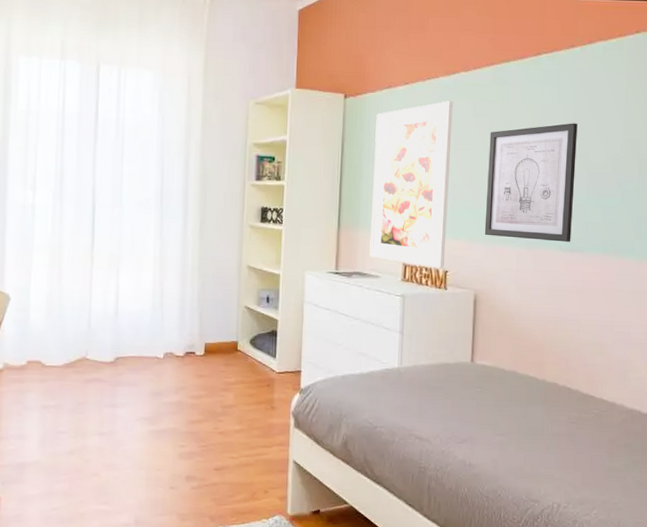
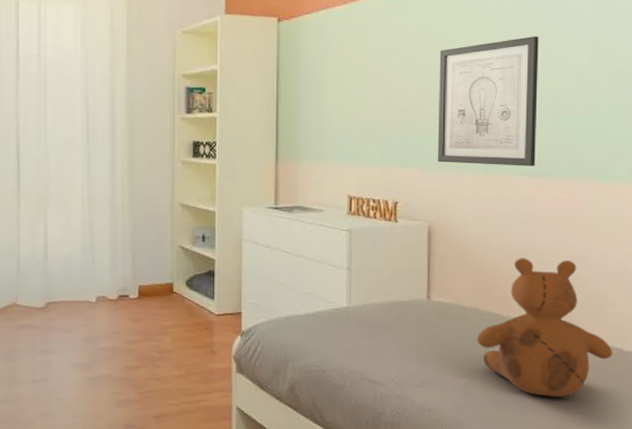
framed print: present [369,101,453,269] -> none [311,19,398,200]
teddy bear: none [514,326,633,454] -> present [477,258,613,397]

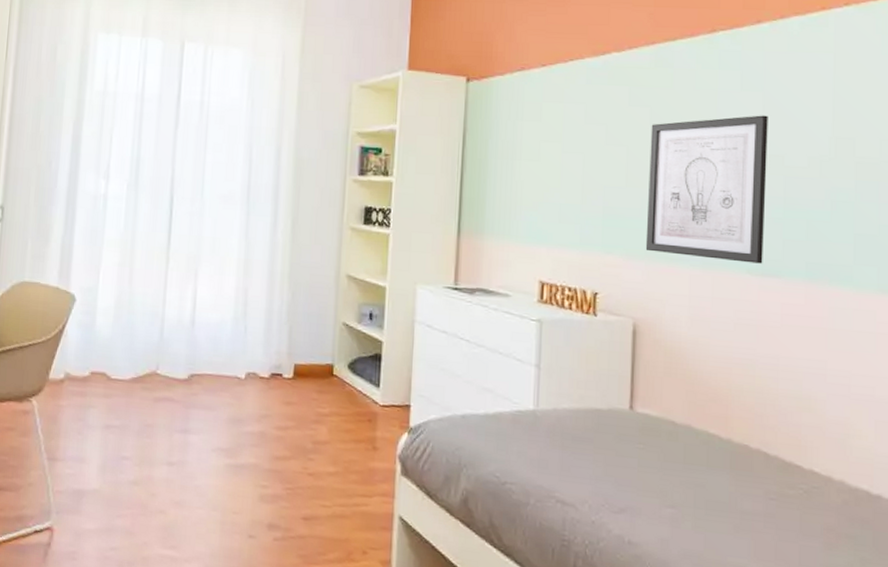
teddy bear: present [477,258,613,397] -> none [689,370,858,544]

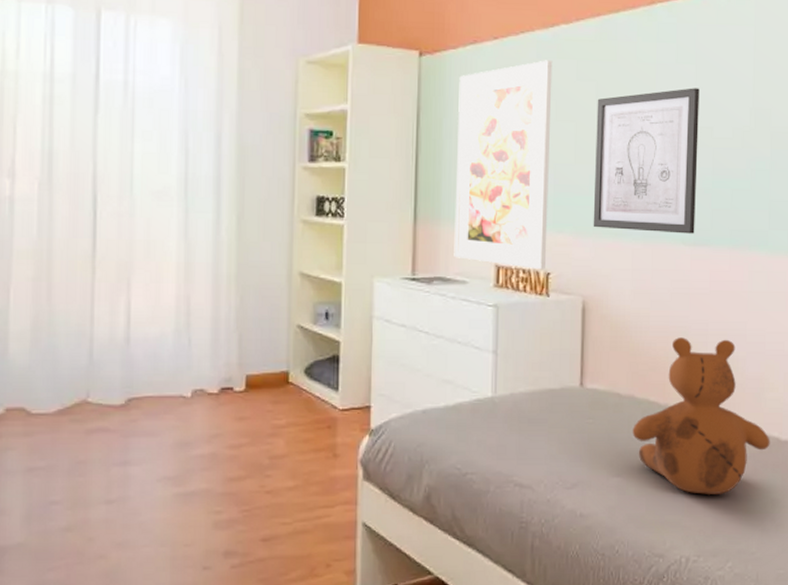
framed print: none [497,86,603,290] -> present [454,60,553,270]
teddy bear: none [689,370,858,544] -> present [632,337,770,494]

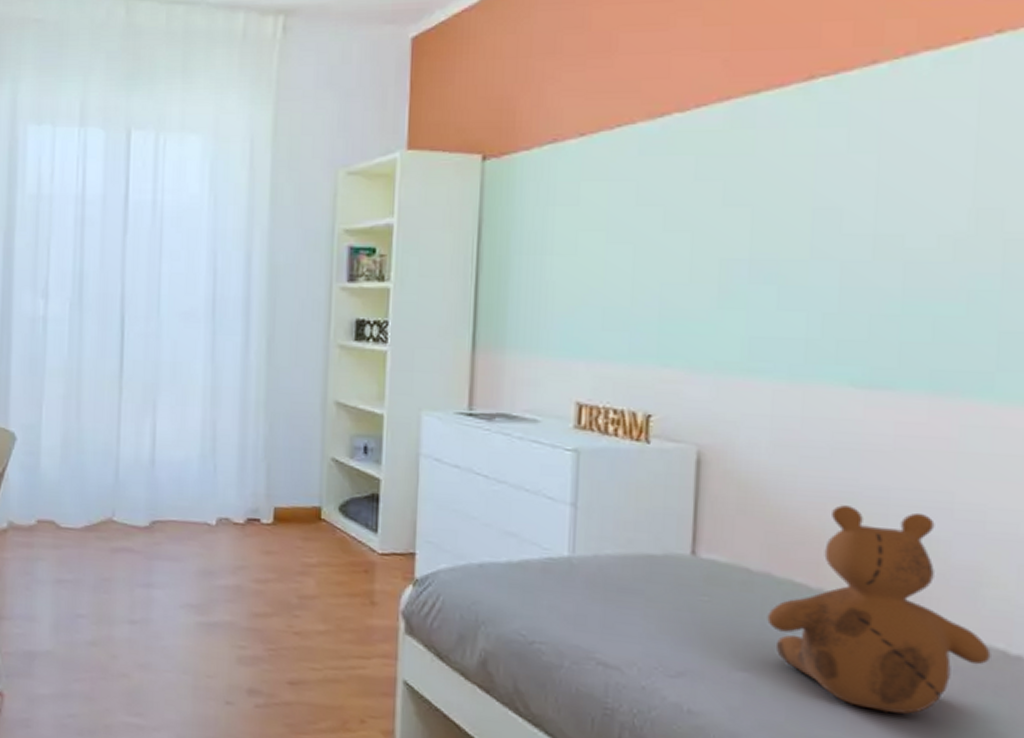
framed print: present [454,60,553,270] -> none [522,157,661,411]
wall art: present [593,88,700,234] -> none [714,184,884,373]

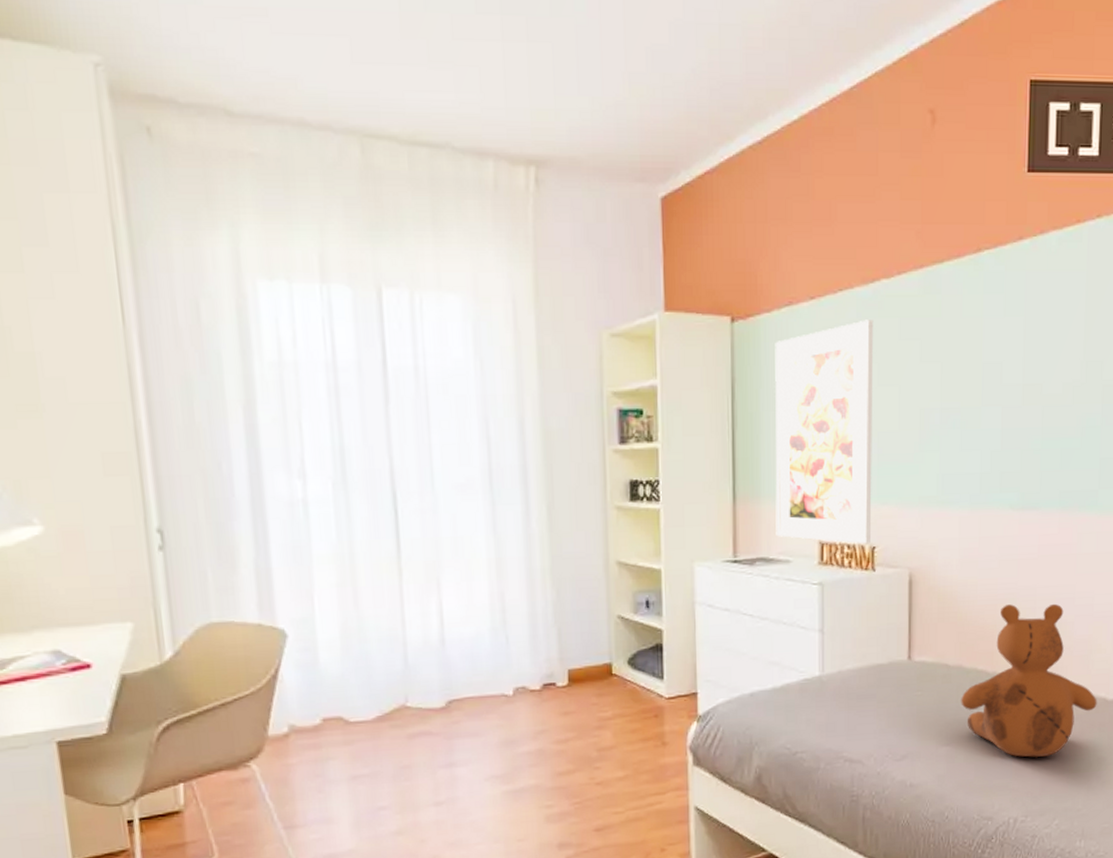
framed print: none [522,157,661,411] -> present [775,319,874,544]

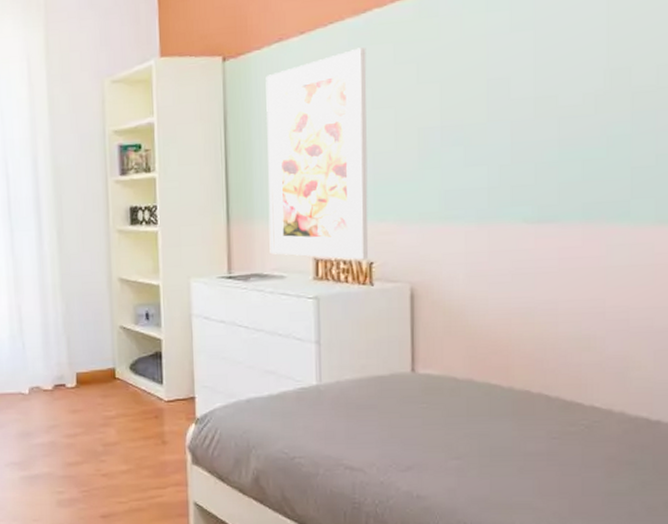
teddy bear: present [961,603,1097,757] -> none [472,318,638,476]

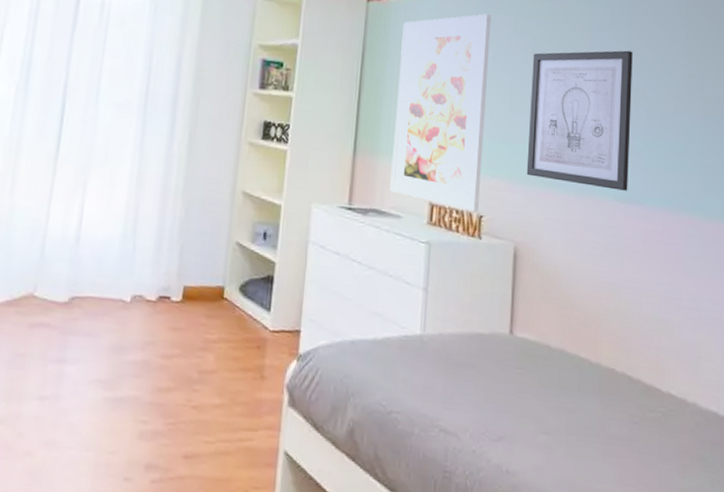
wall art: none [418,55,540,214] -> present [526,50,633,191]

